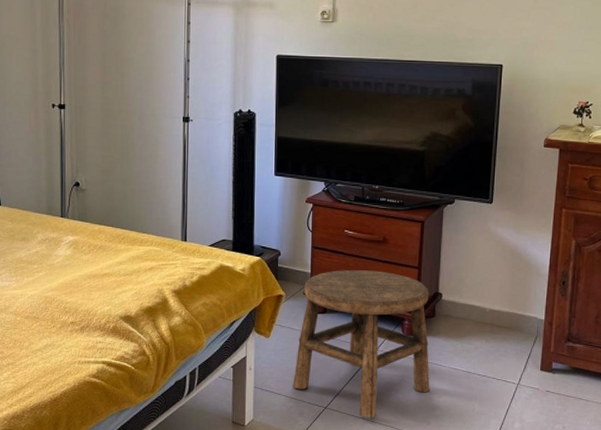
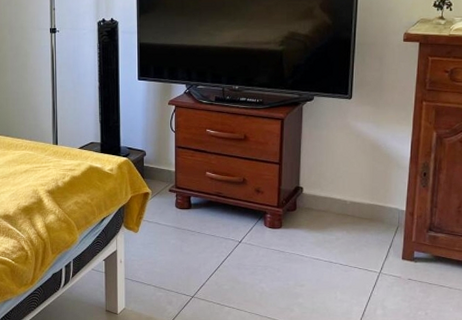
stool: present [293,270,430,418] -> none [161,167,292,306]

